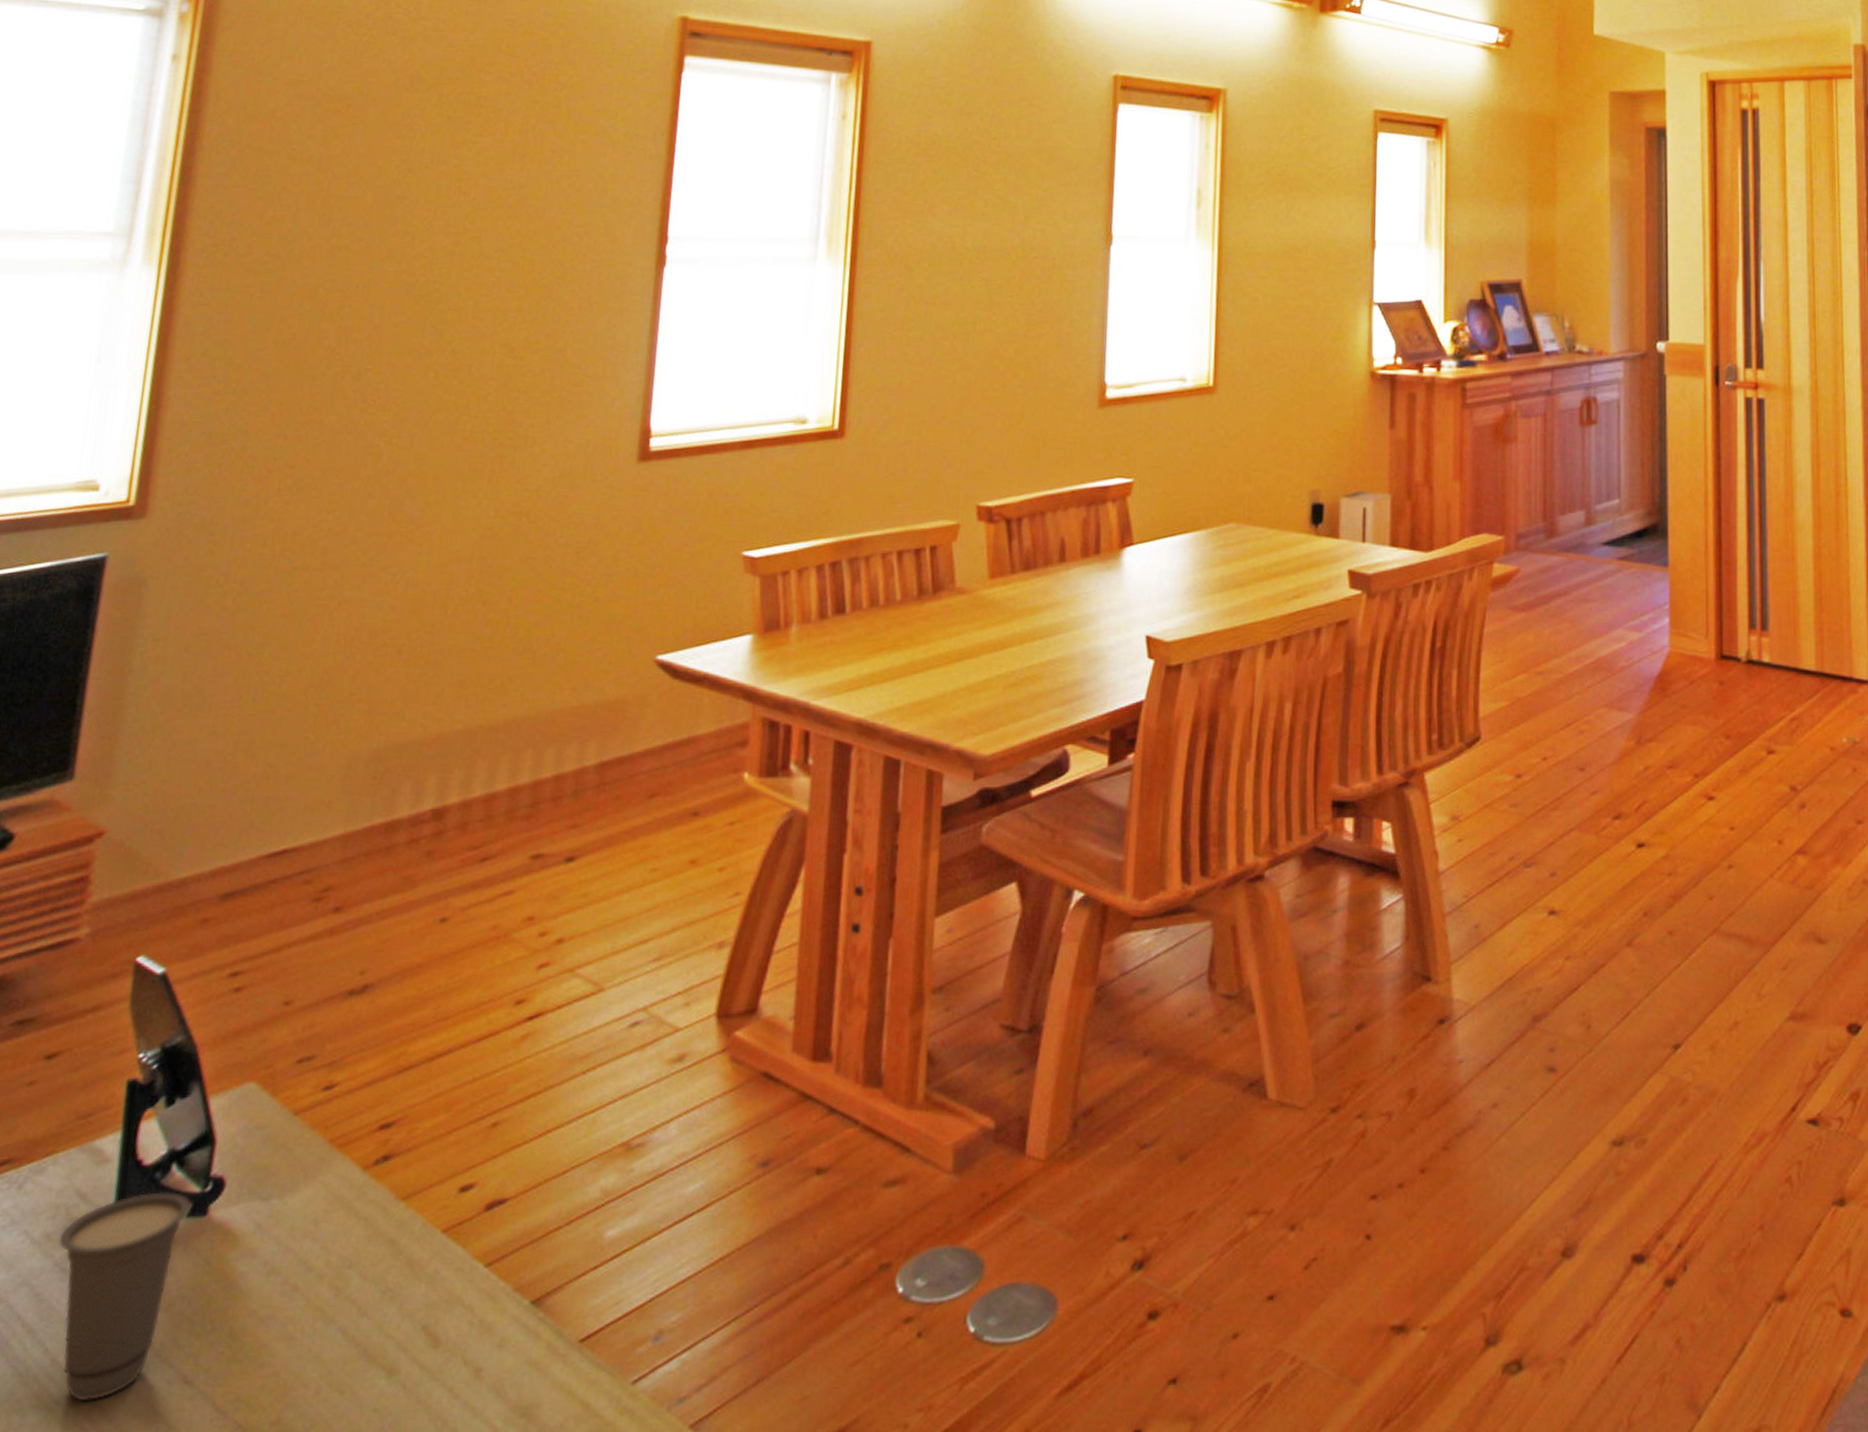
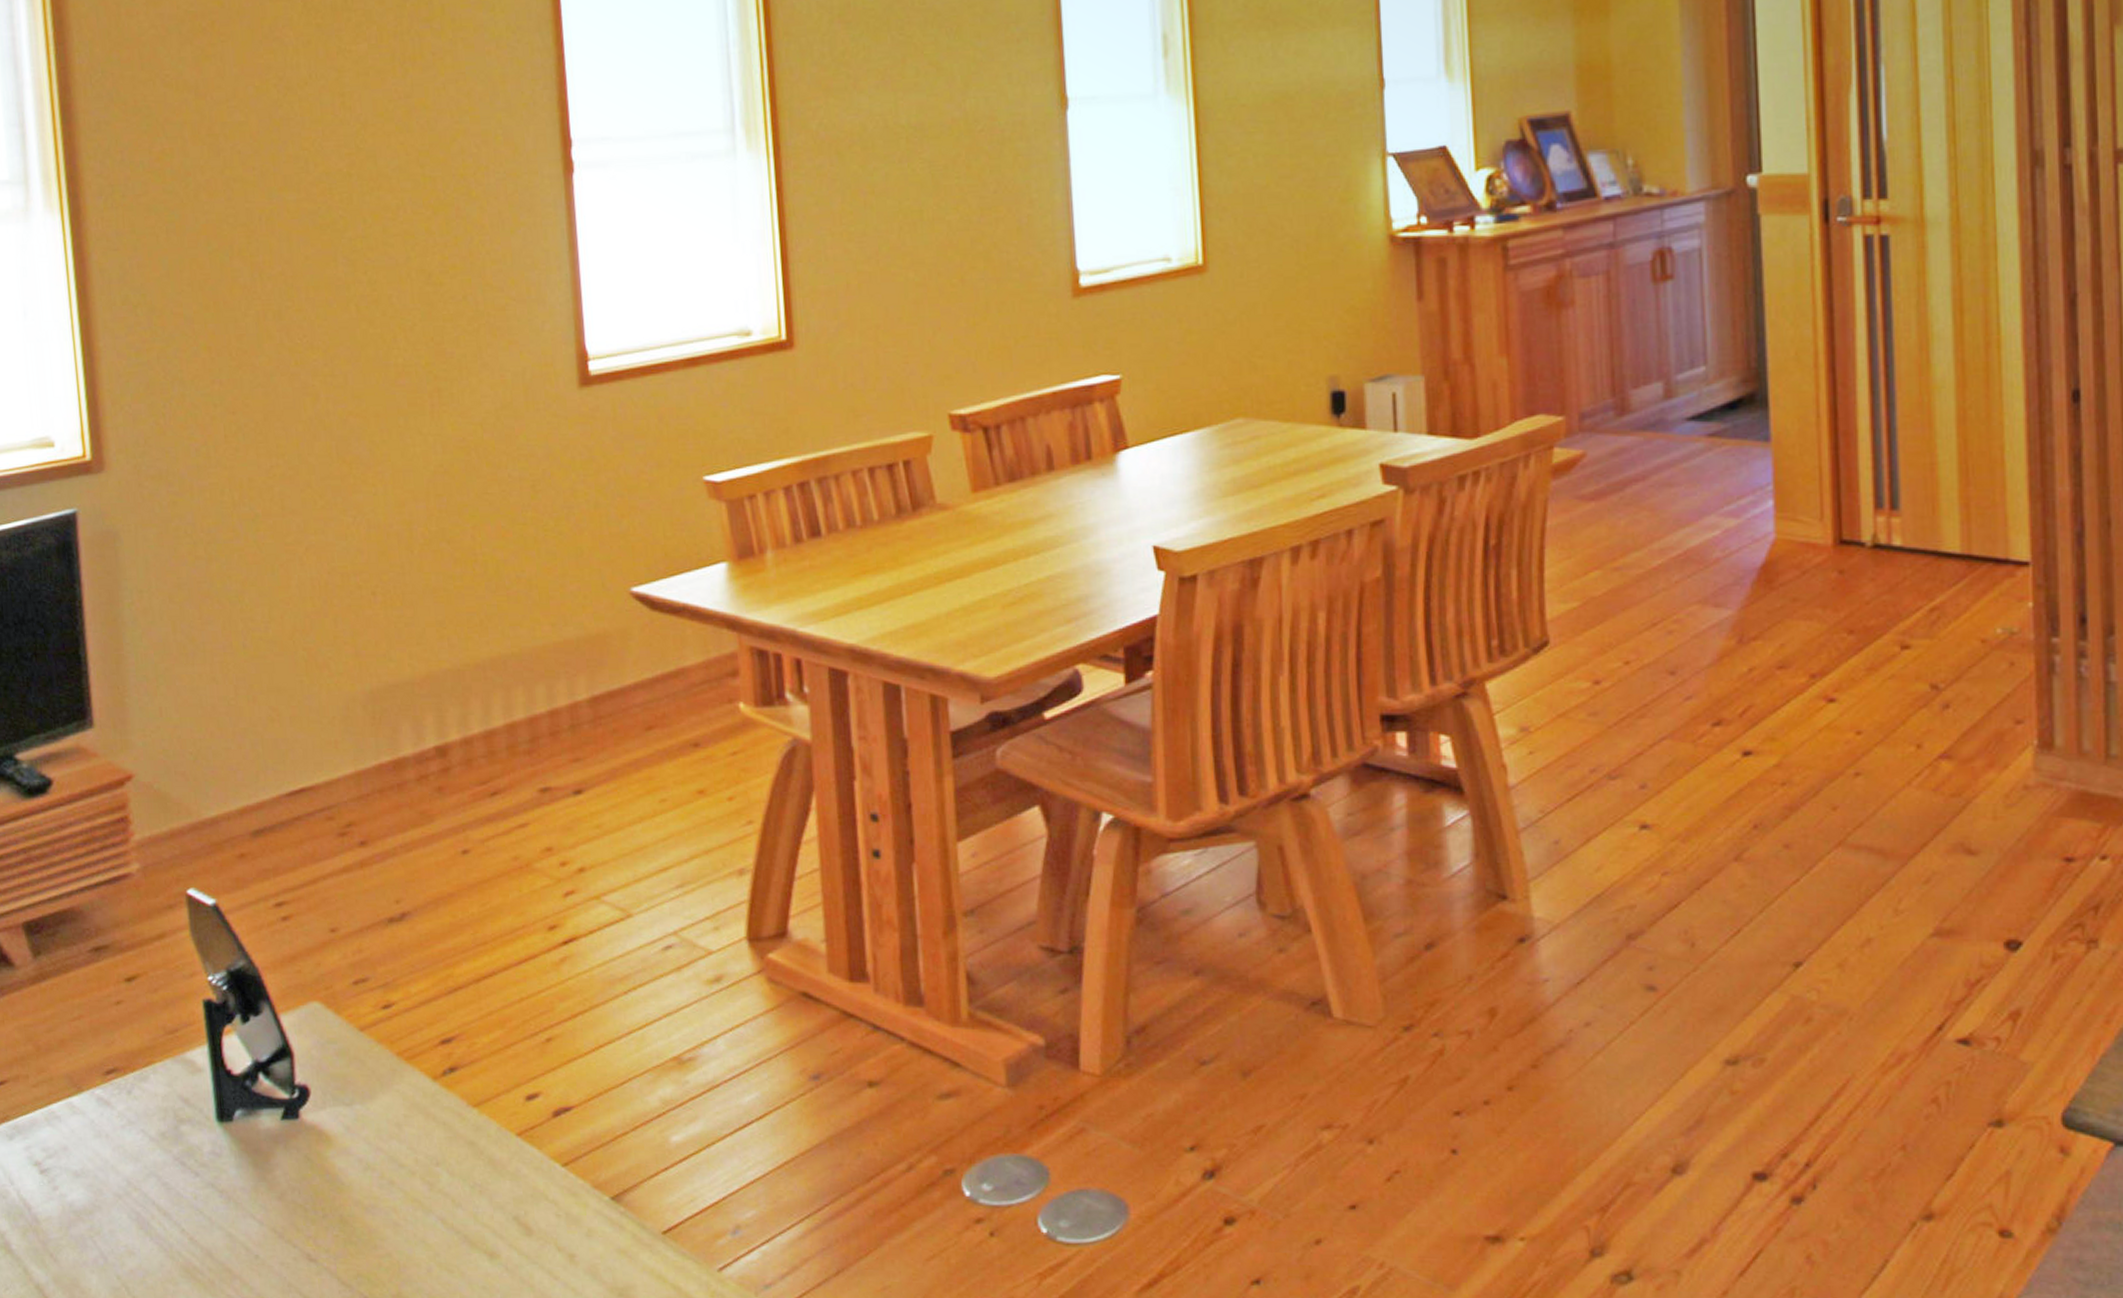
cup: present [58,1192,192,1402] -> none [173,1097,284,1274]

